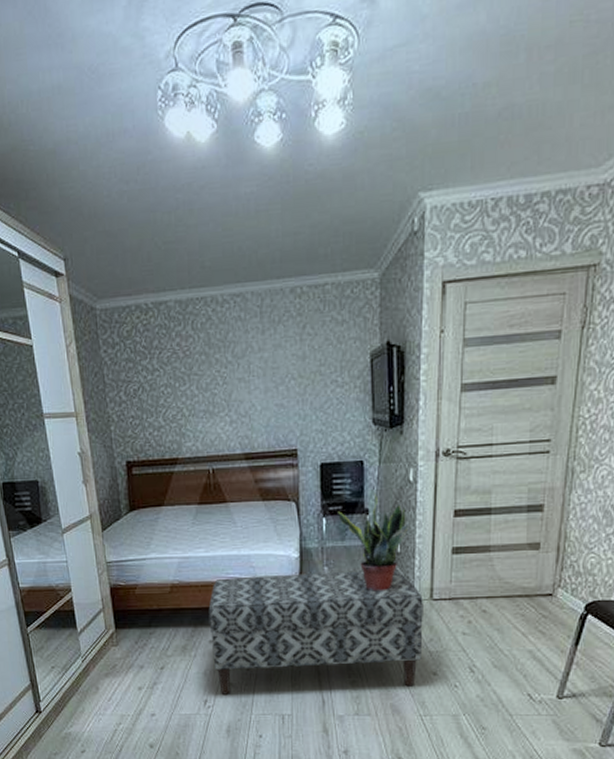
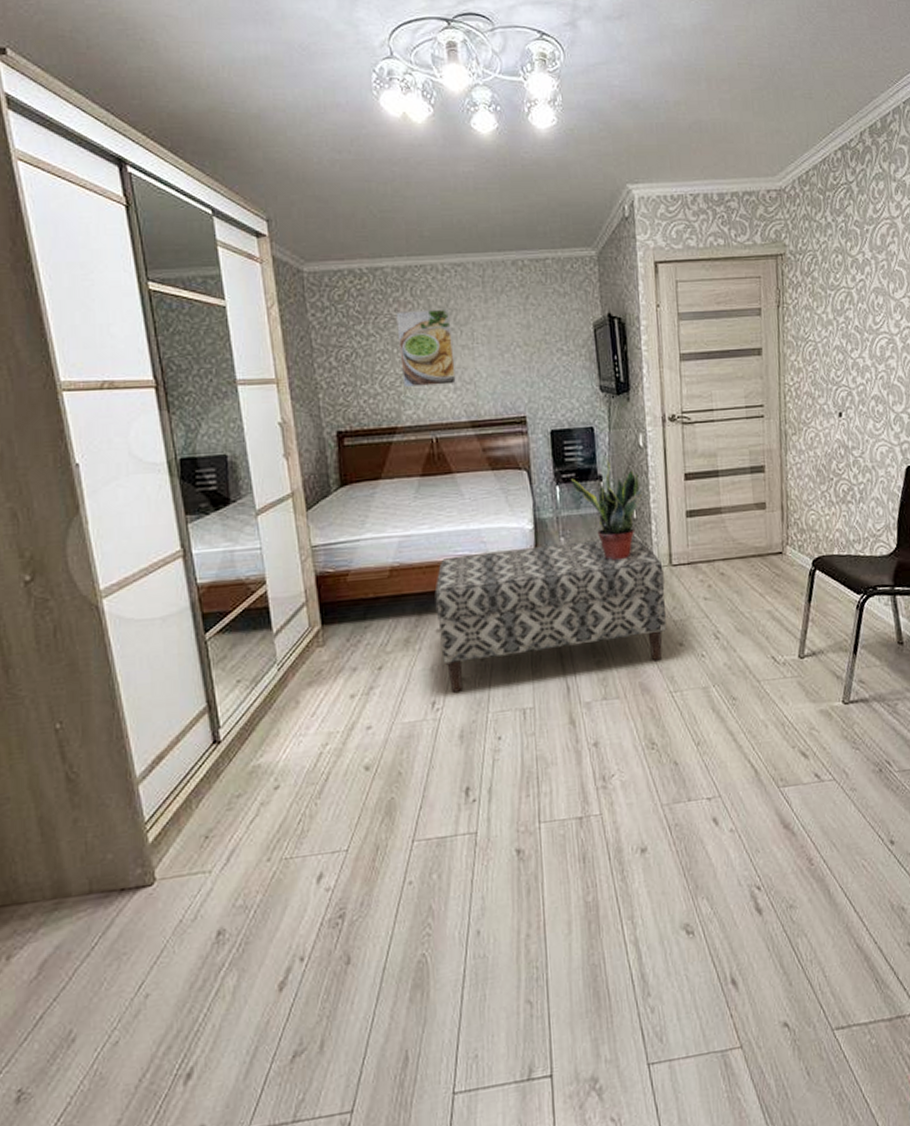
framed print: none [178,341,232,420] -> present [396,308,456,387]

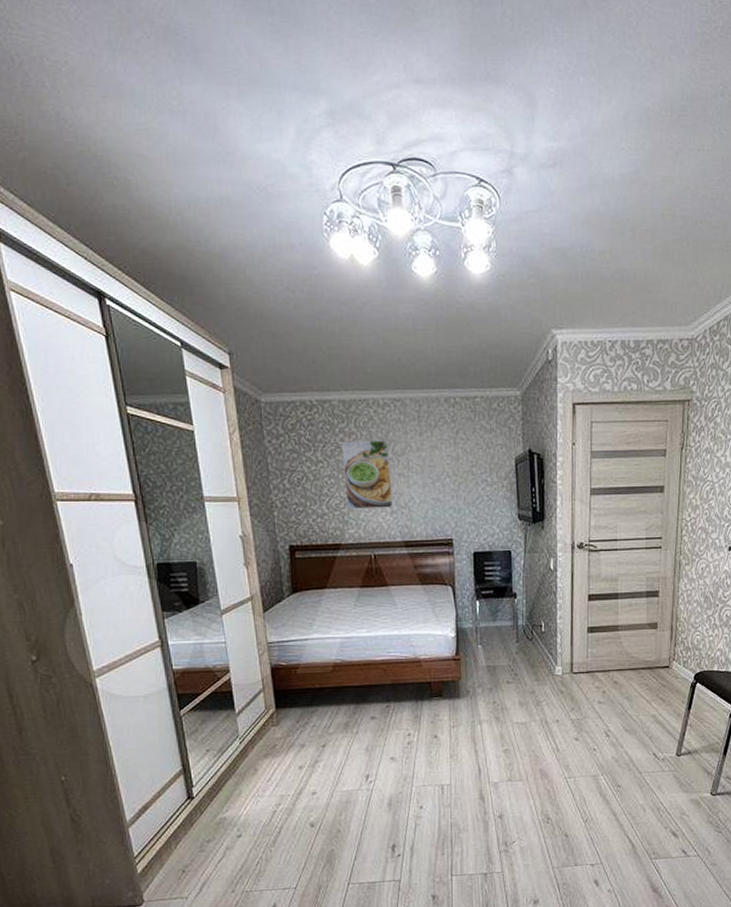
bench: present [434,535,667,693] -> none [370,646,566,769]
potted plant: present [571,458,643,561] -> none [490,579,551,667]

